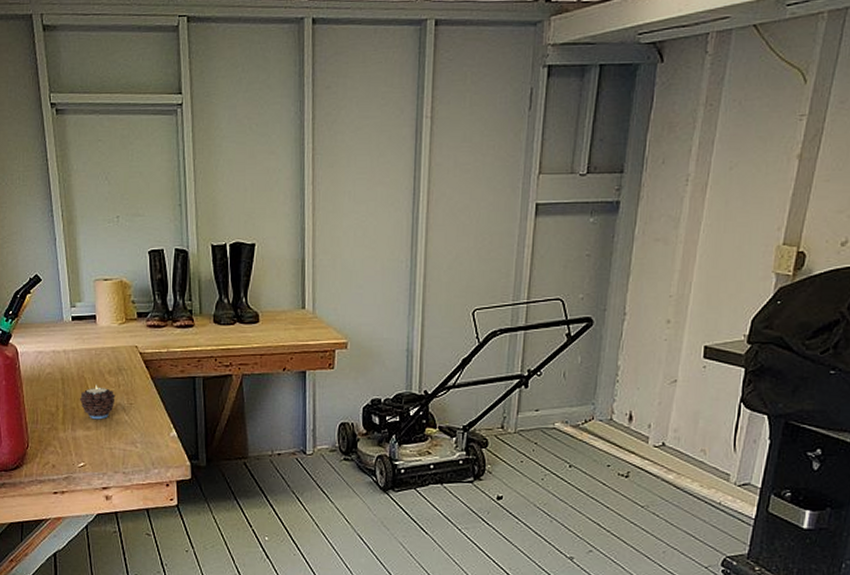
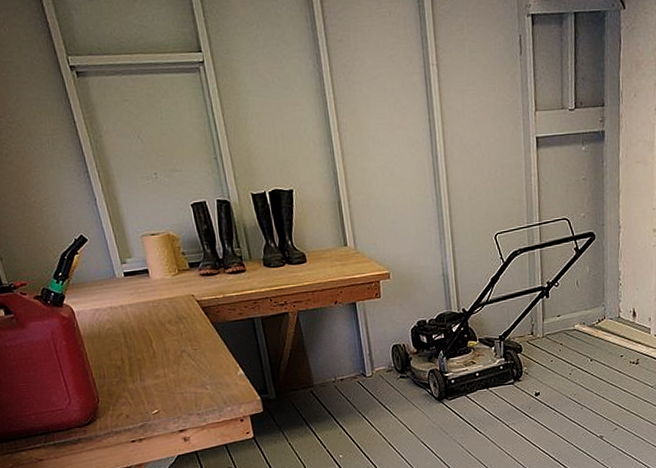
candle: present [79,385,116,420] -> none [143,335,180,368]

